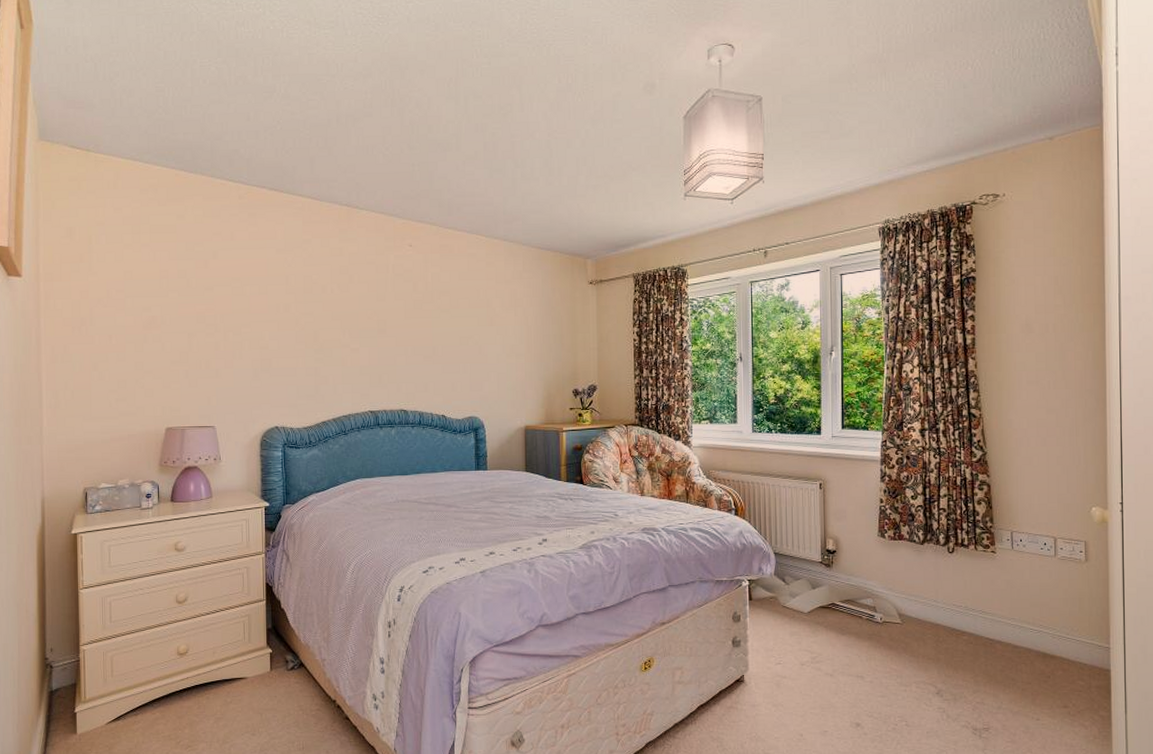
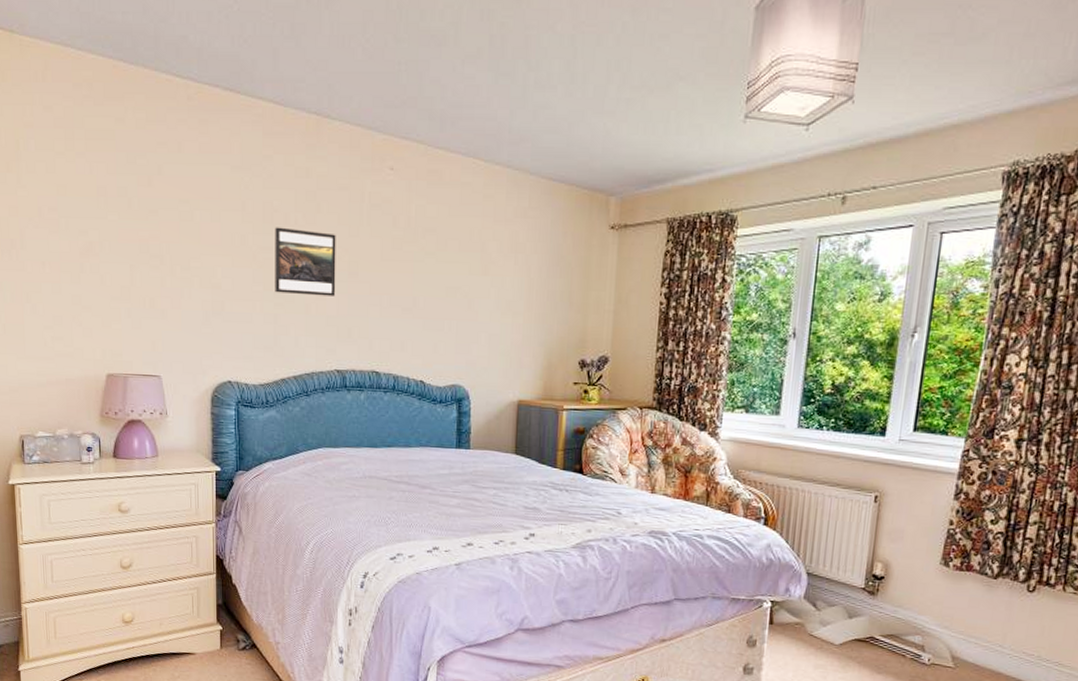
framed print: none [314,296,367,350] -> present [275,227,336,296]

